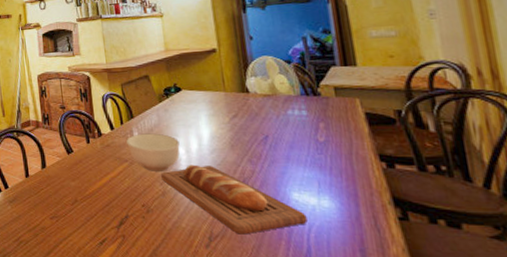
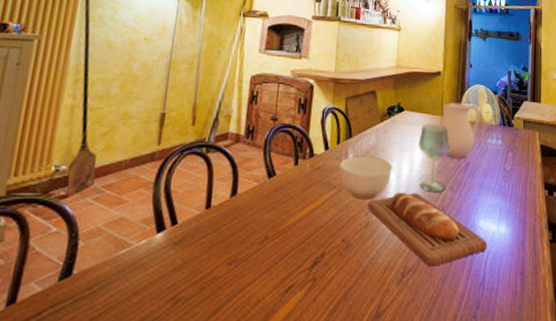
wine glass: none [203,100,244,166] -> present [418,125,451,193]
ceramic pitcher: none [224,77,274,132] -> present [441,102,481,158]

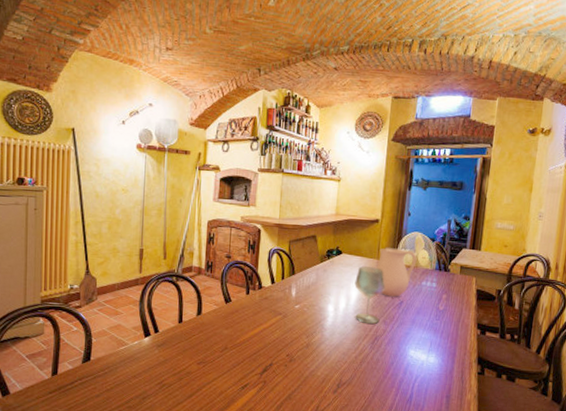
bowl: present [339,156,392,200] -> none [283,289,331,326]
bread loaf: present [368,192,487,267] -> none [308,321,416,383]

